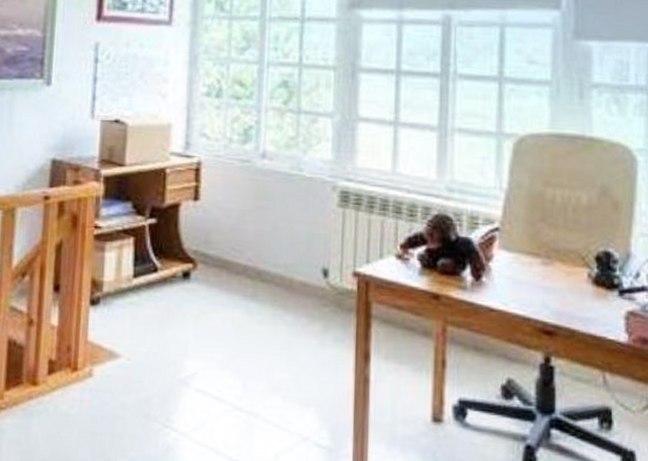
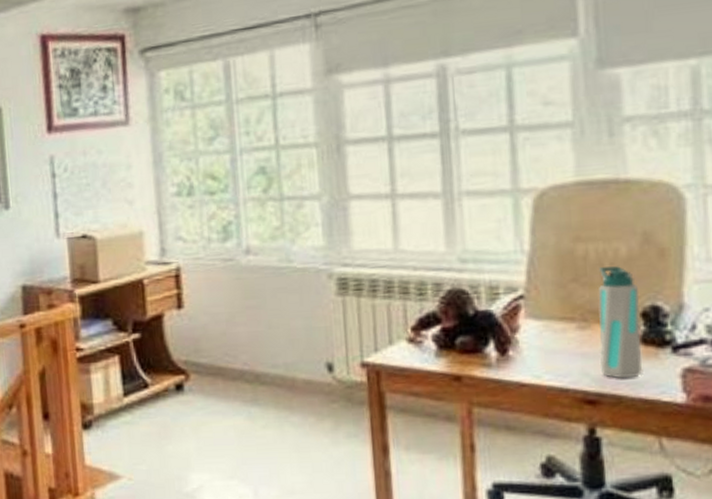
water bottle: none [558,212,595,314] -> present [598,266,643,378]

